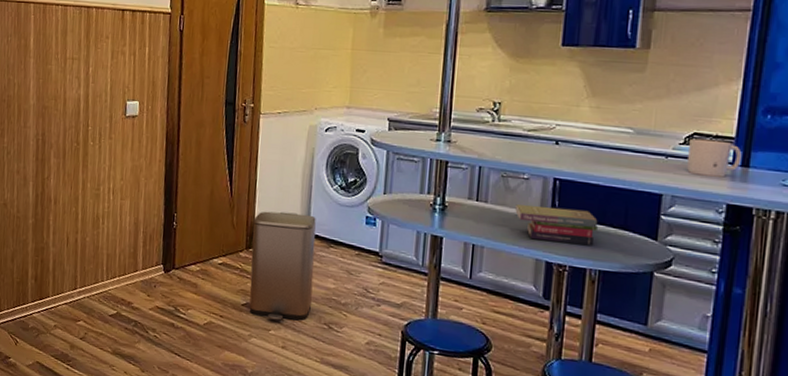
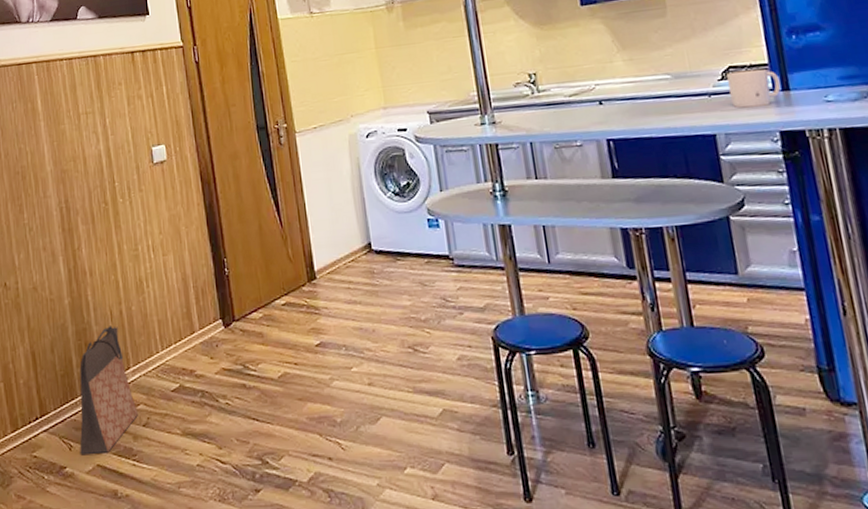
bag: none [23,250,78,354] -> present [79,326,138,456]
pedal bin: present [249,211,316,321] -> none [310,230,391,355]
books: present [515,204,598,246] -> none [576,166,663,208]

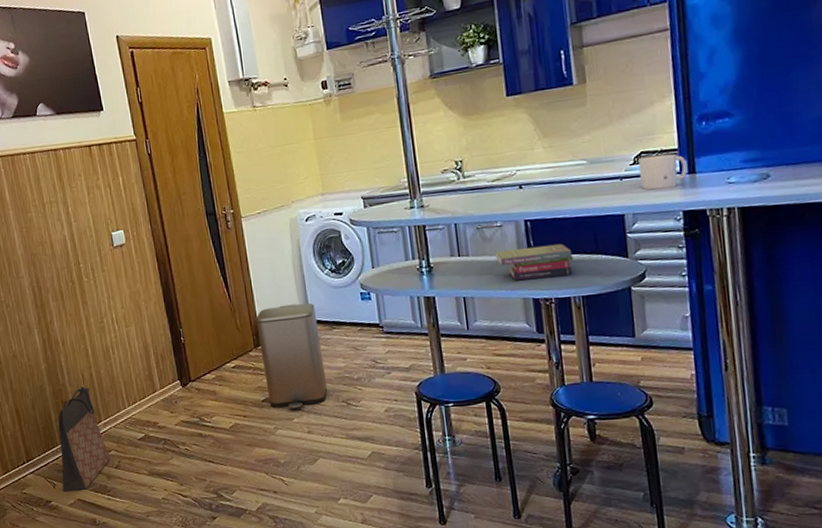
pedal bin: none [310,230,391,355] -> present [256,302,327,409]
books: none [576,166,663,208] -> present [495,243,573,281]

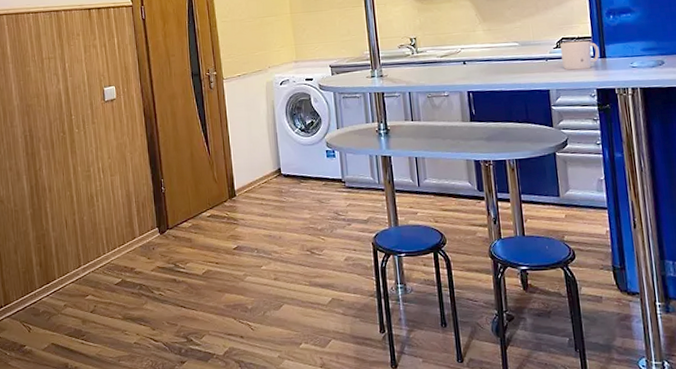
bag: present [58,387,110,492] -> none [37,232,87,336]
pedal bin: present [256,302,327,409] -> none [232,158,293,256]
books: present [495,243,573,281] -> none [443,113,508,144]

